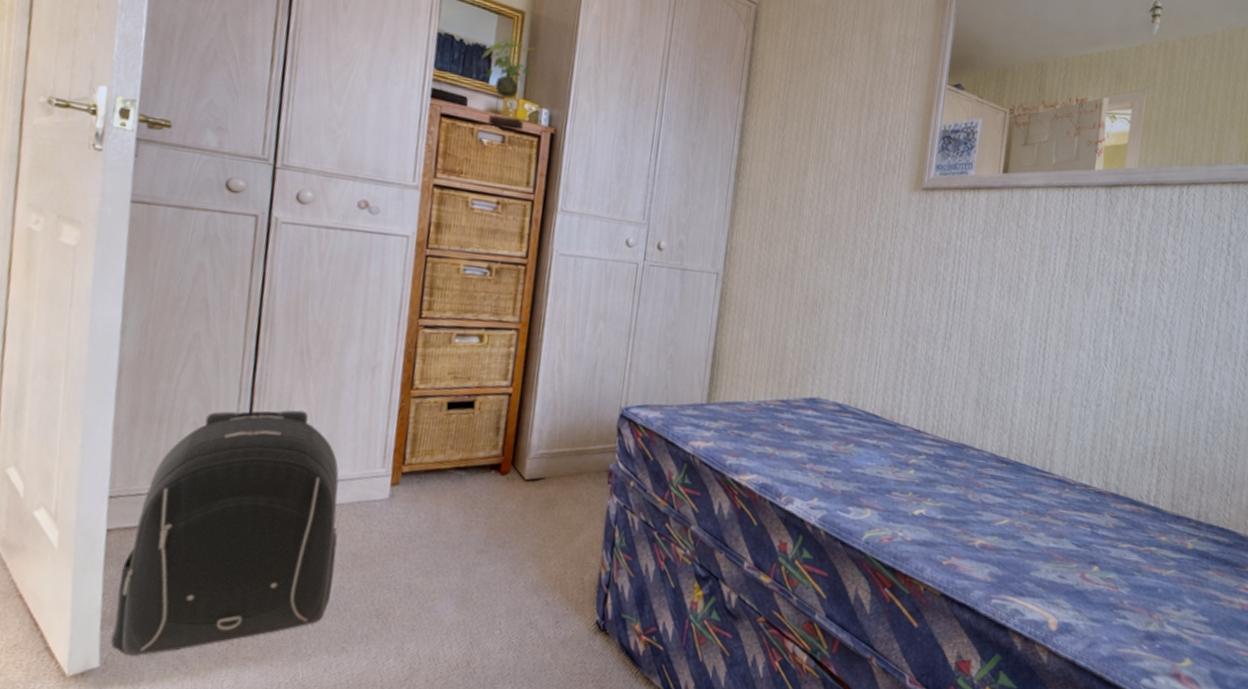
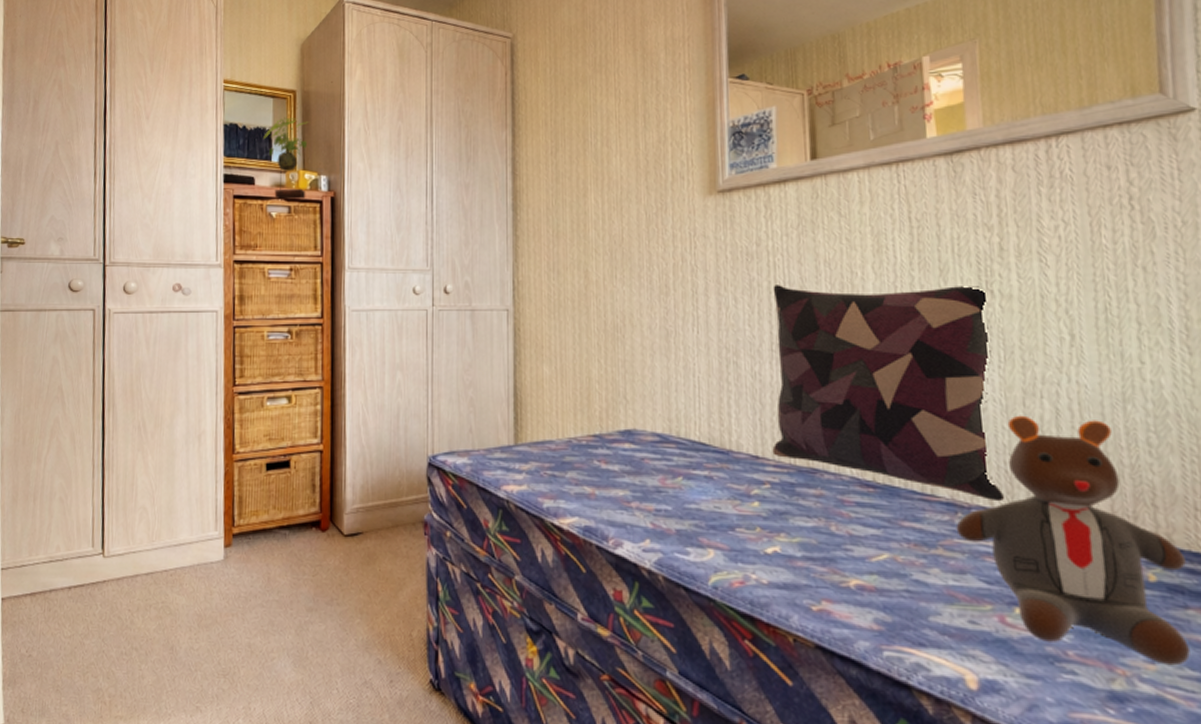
backpack: present [111,409,339,657] -> none [11,481,184,715]
pillow: none [932,280,1115,481] -> present [772,285,1006,502]
teddy bear: none [1062,412,1214,613] -> present [955,415,1190,666]

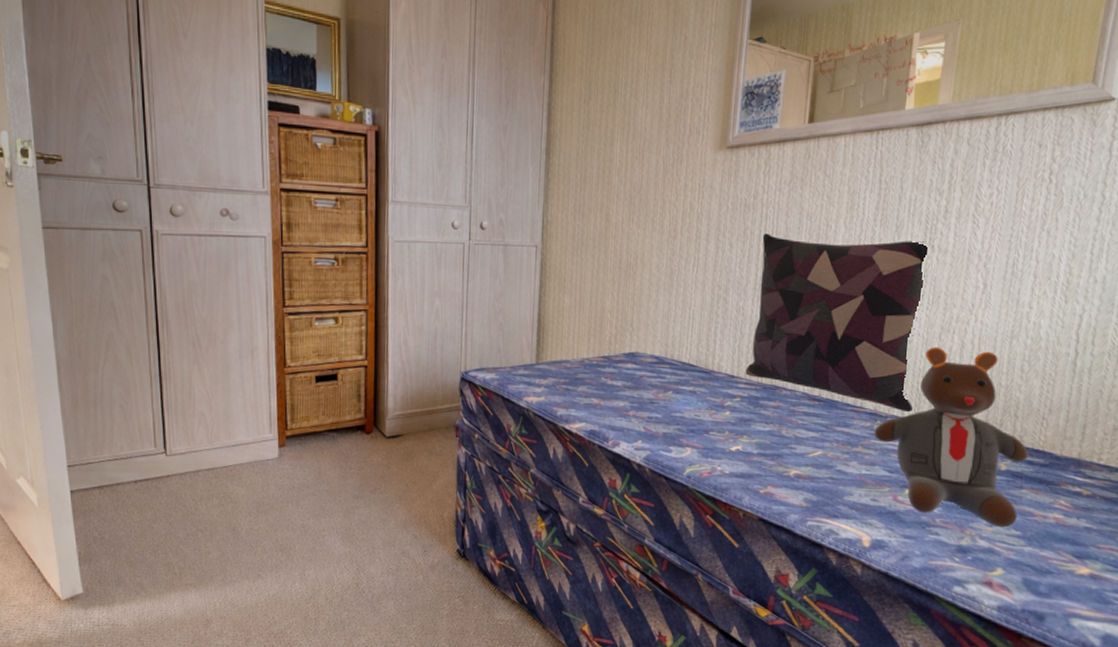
plant: present [263,117,310,199] -> none [307,46,355,131]

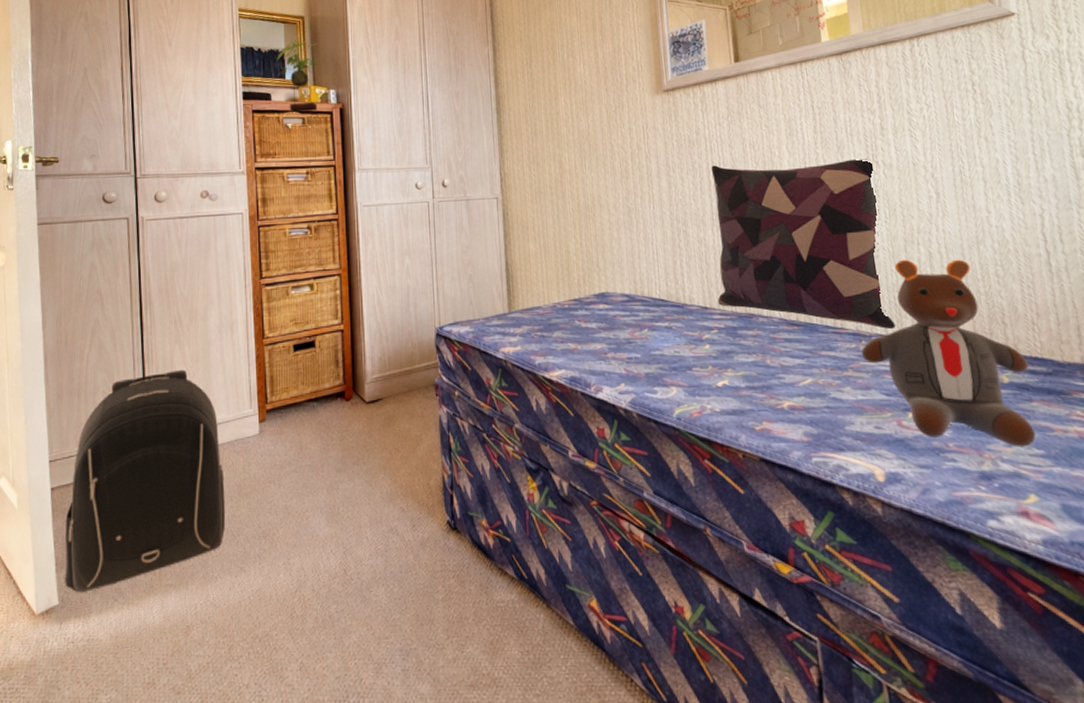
backpack: none [86,390,244,585] -> present [65,369,225,593]
plant: none [307,46,355,131] -> present [277,40,318,112]

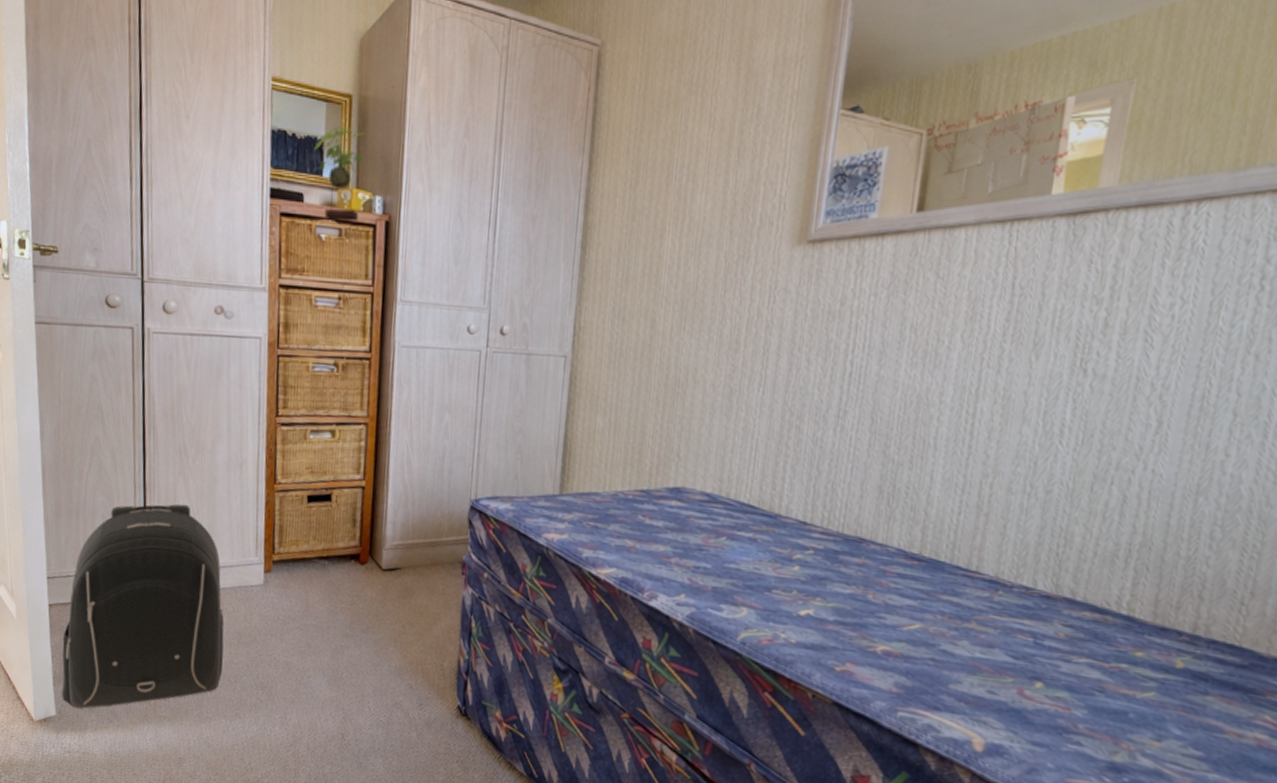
pillow: present [711,159,897,330] -> none [821,348,1077,583]
teddy bear: present [861,259,1036,448] -> none [993,499,1218,746]

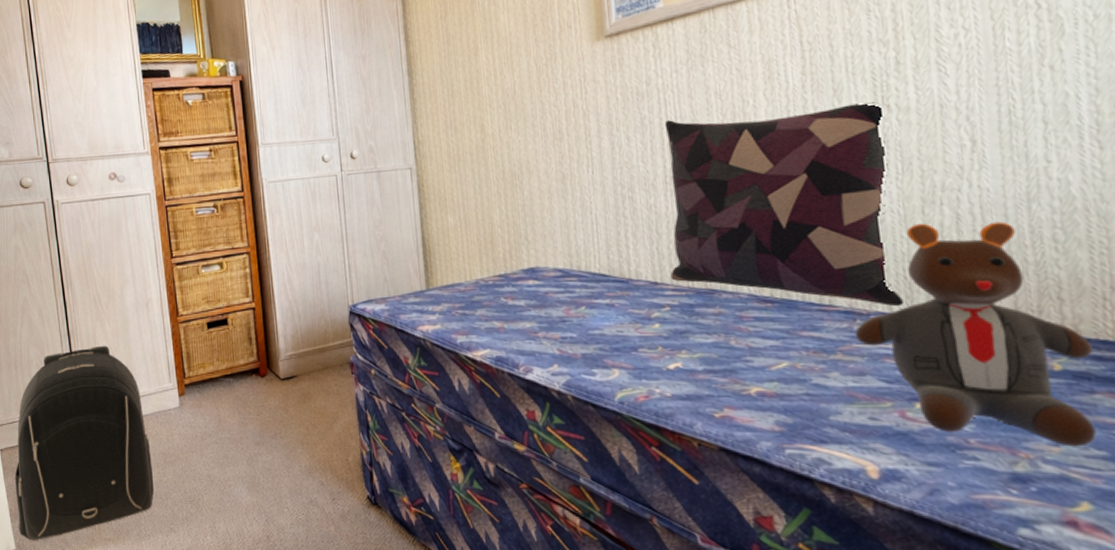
plant: present [314,126,366,221] -> none [173,11,217,88]
pillow: none [821,348,1077,583] -> present [664,102,905,307]
teddy bear: none [993,499,1218,746] -> present [854,221,1096,447]

